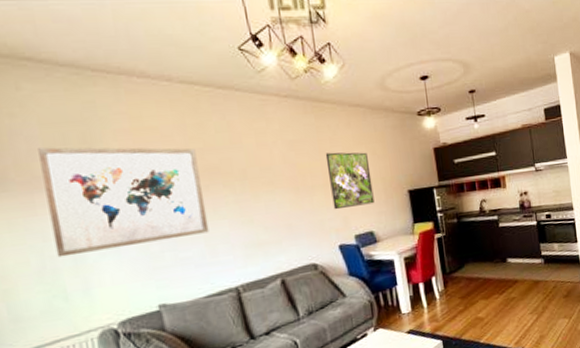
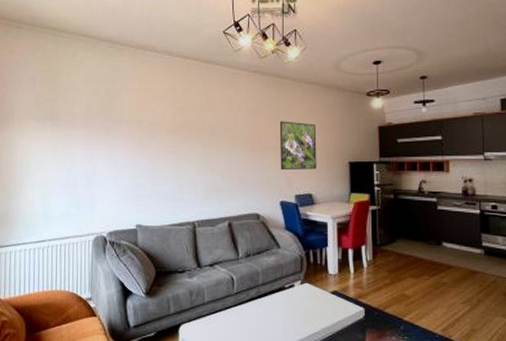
wall art: present [38,147,210,258] -> none [78,97,181,177]

